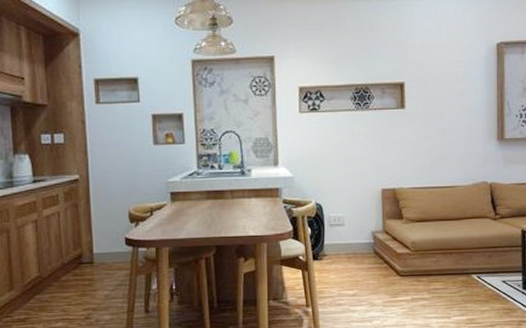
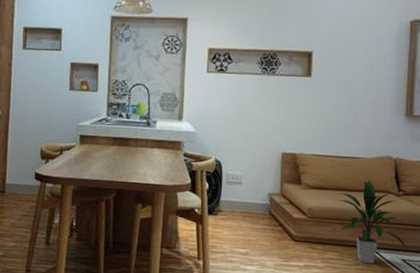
indoor plant: none [438,206,508,289] -> present [337,179,409,264]

